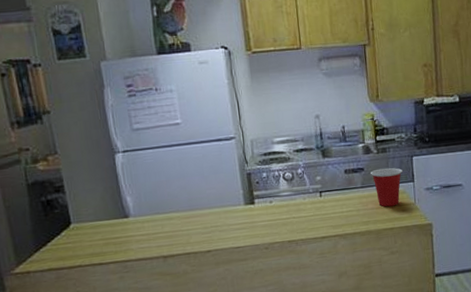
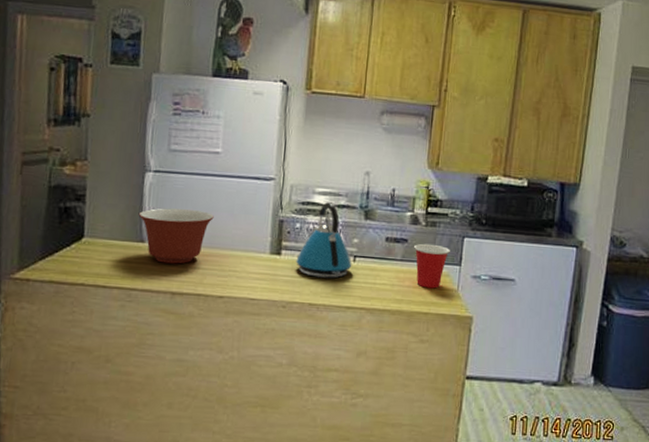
mixing bowl: none [117,179,187,233] -> present [138,208,214,264]
kettle: none [269,149,320,217] -> present [296,202,352,279]

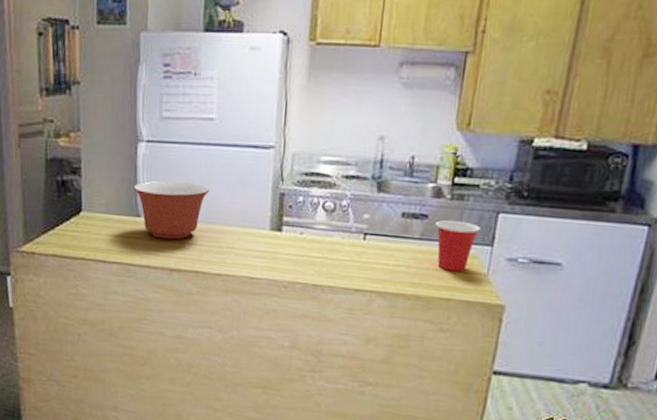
kettle: present [296,202,352,279] -> none [298,172,362,258]

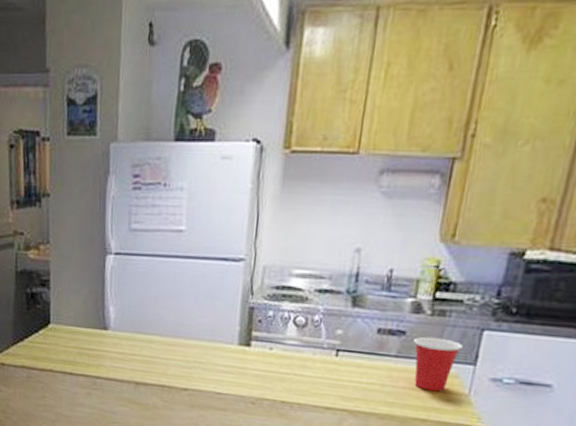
mixing bowl: present [133,180,210,240] -> none [100,293,178,353]

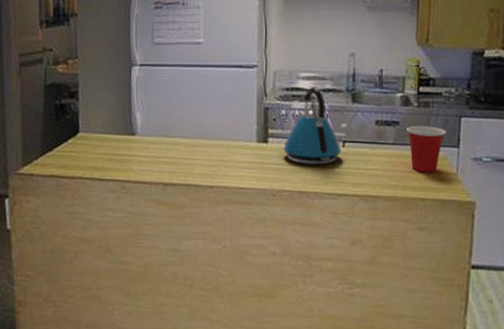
kettle: none [267,286,334,375] -> present [283,87,342,165]

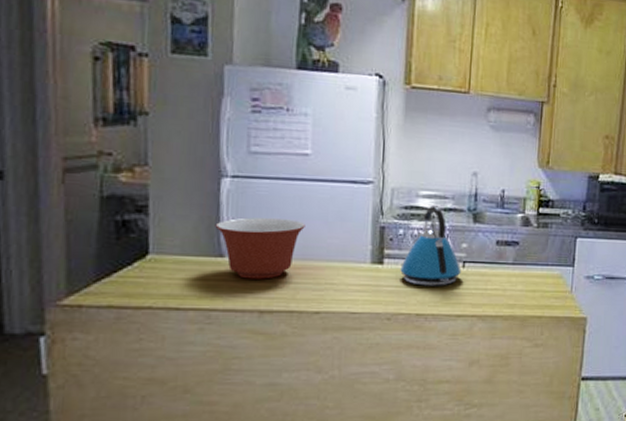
mixing bowl: none [128,101,200,155] -> present [215,217,305,279]
cup: present [405,125,446,173] -> none [525,245,563,291]

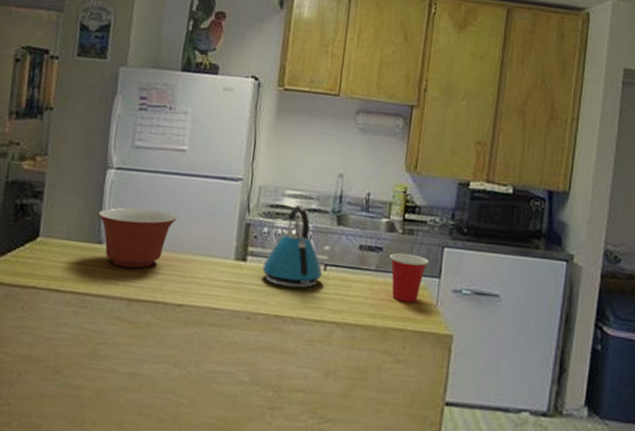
cup: none [525,245,563,291] -> present [388,253,429,303]

